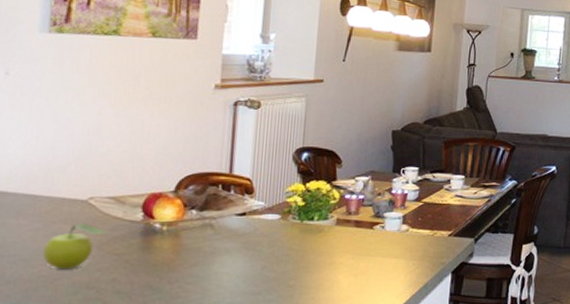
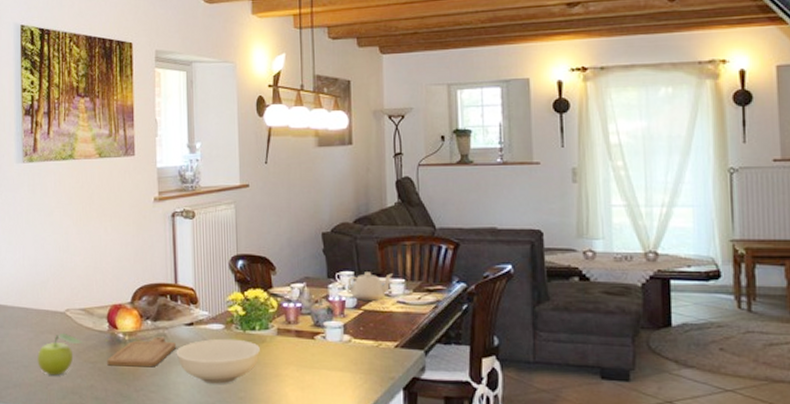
chopping board: none [137,226,224,258] -> present [107,336,177,367]
bowl: none [222,228,316,273] -> present [176,338,260,384]
teapot: none [409,168,455,194] -> present [346,272,394,301]

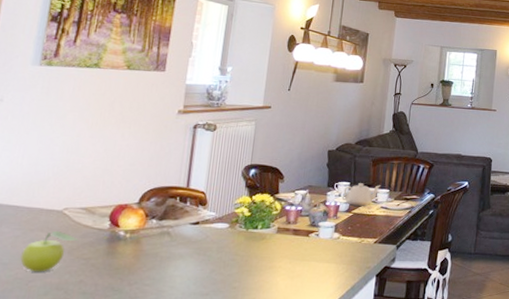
chopping board: present [107,336,177,367] -> none [102,234,179,263]
bowl: present [176,338,260,384] -> none [177,236,259,276]

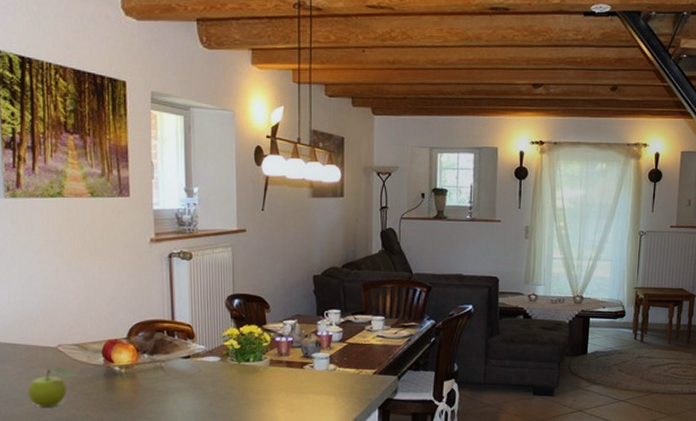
teapot: present [341,183,382,206] -> none [333,310,375,335]

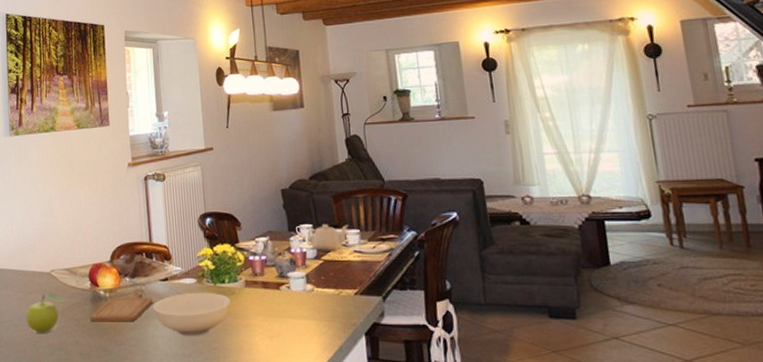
chopping board: none [103,369,174,397] -> present [90,292,154,322]
bowl: none [173,369,254,410] -> present [153,292,230,336]
teapot: none [333,310,375,335] -> present [306,224,349,251]

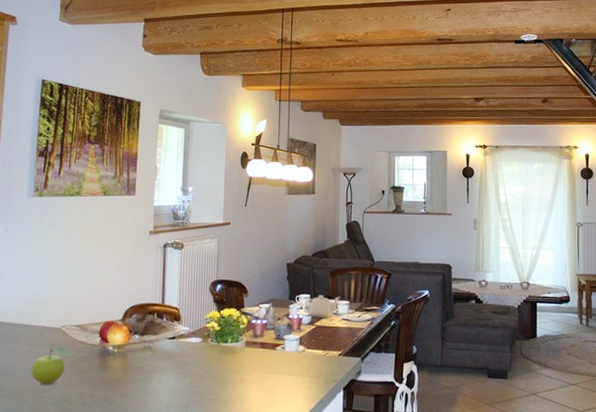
chopping board: present [90,292,154,322] -> none [96,349,160,376]
bowl: present [153,292,230,336] -> none [158,350,230,389]

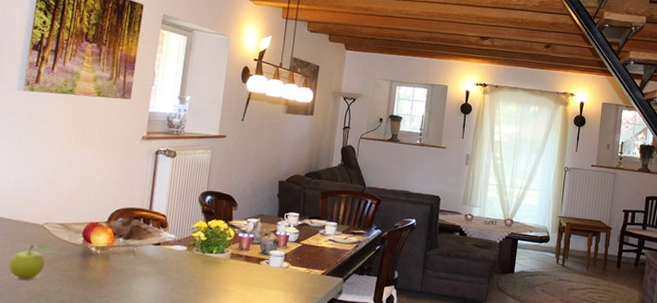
teapot: present [303,295,341,318] -> none [291,214,330,238]

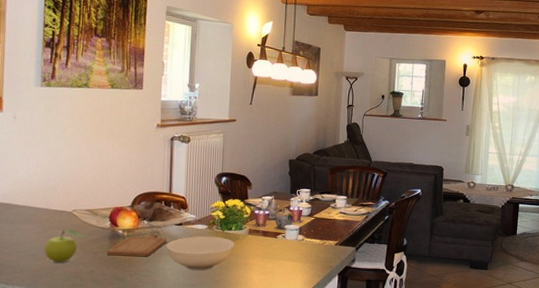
chopping board: none [77,252,143,278] -> present [107,233,167,257]
bowl: none [141,258,214,295] -> present [166,236,234,270]

